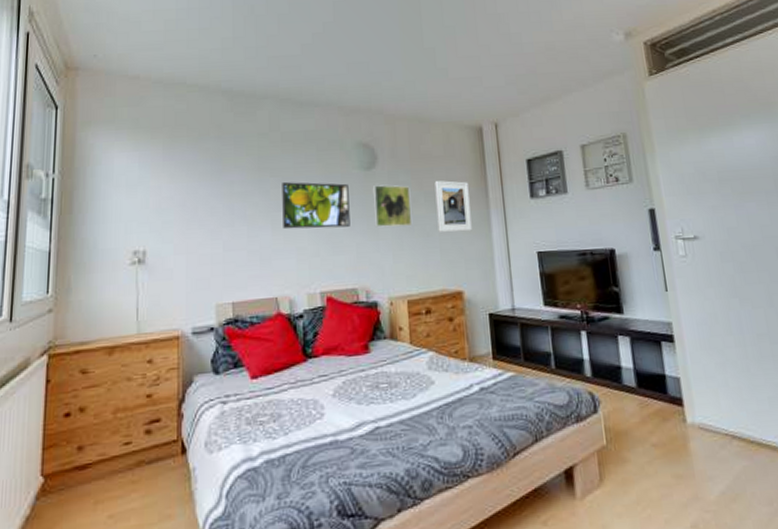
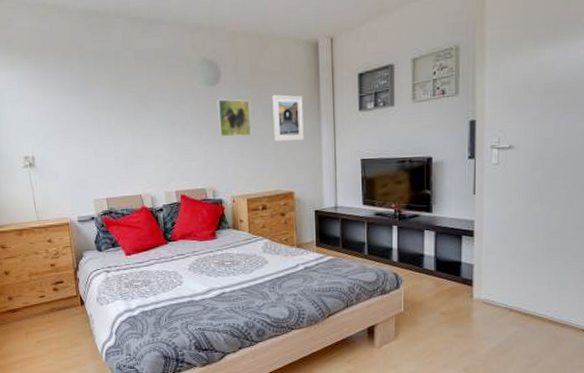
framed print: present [282,181,350,230] -> none [138,96,198,139]

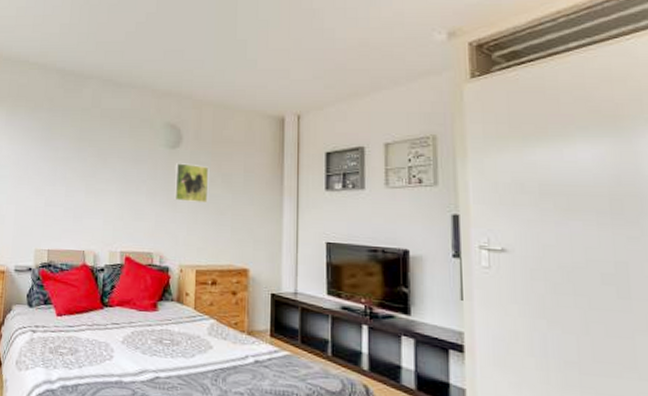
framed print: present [272,94,304,142] -> none [231,165,265,215]

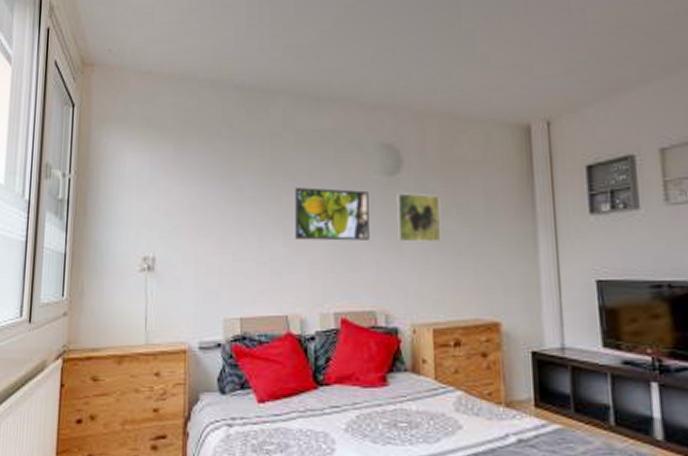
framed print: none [95,152,154,197] -> present [295,186,370,241]

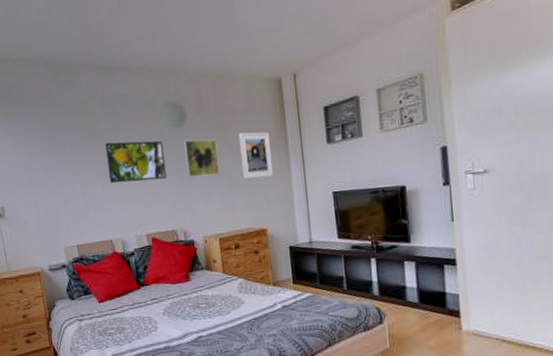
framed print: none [469,189,514,252] -> present [238,132,273,179]

